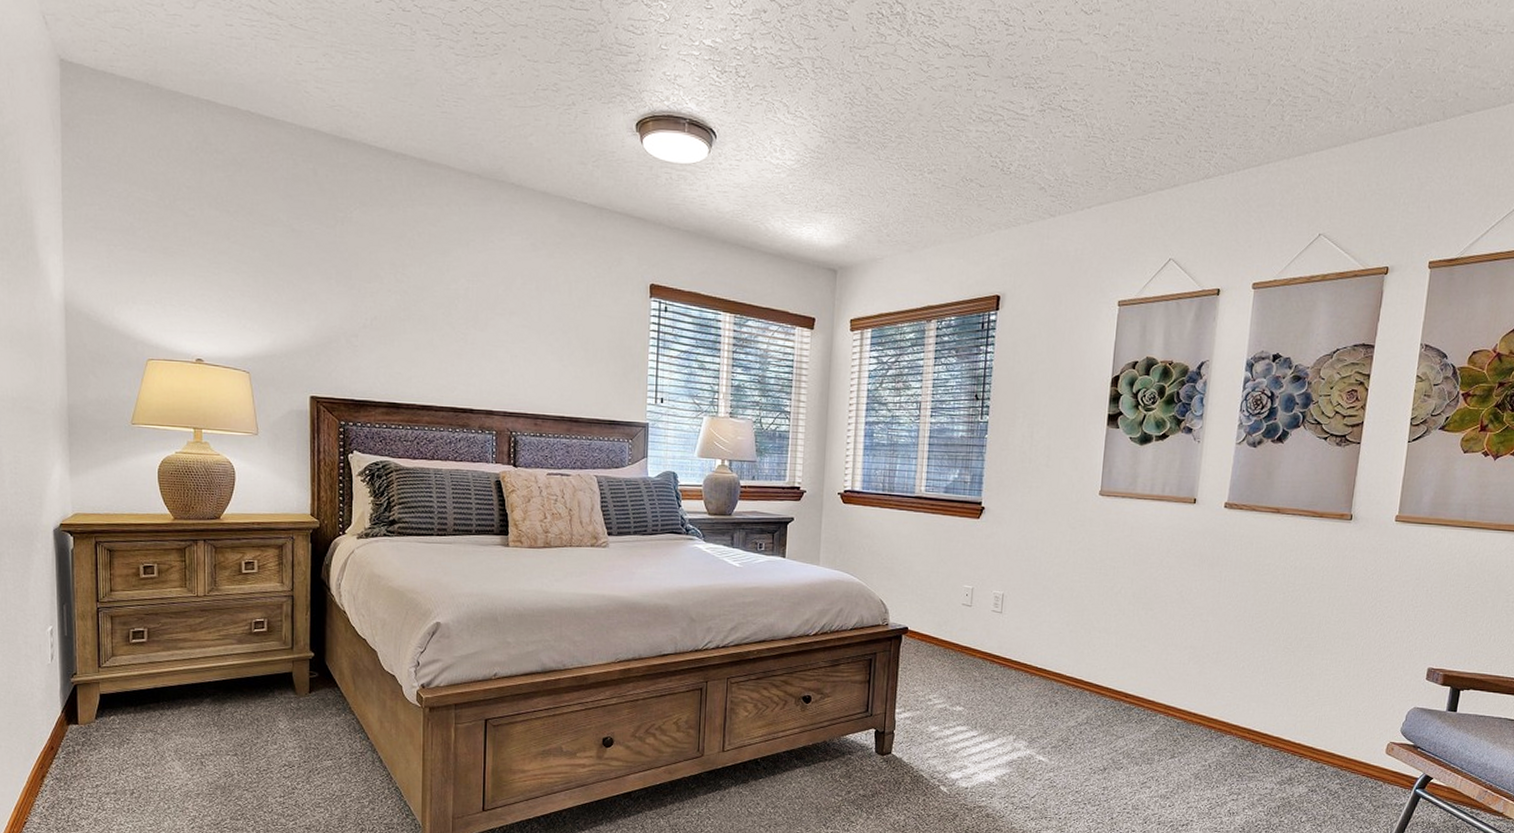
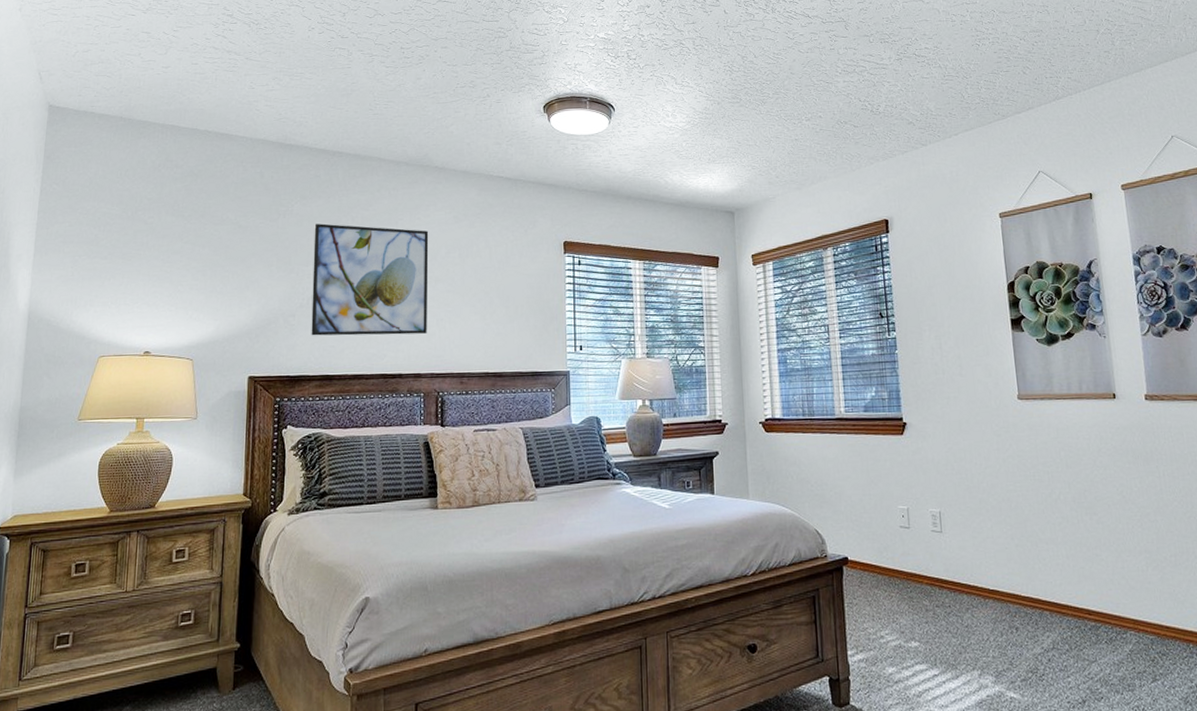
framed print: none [376,236,503,369] -> present [311,223,429,336]

